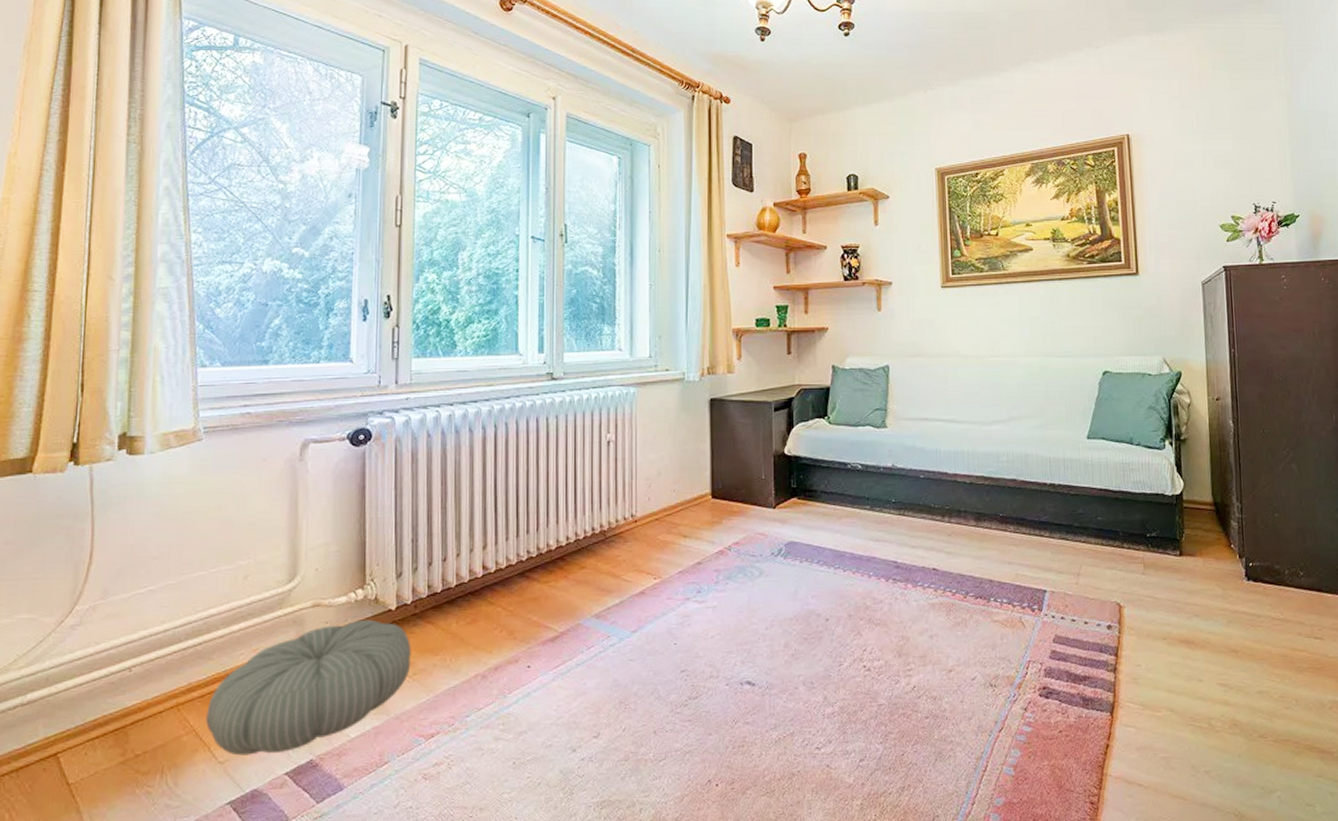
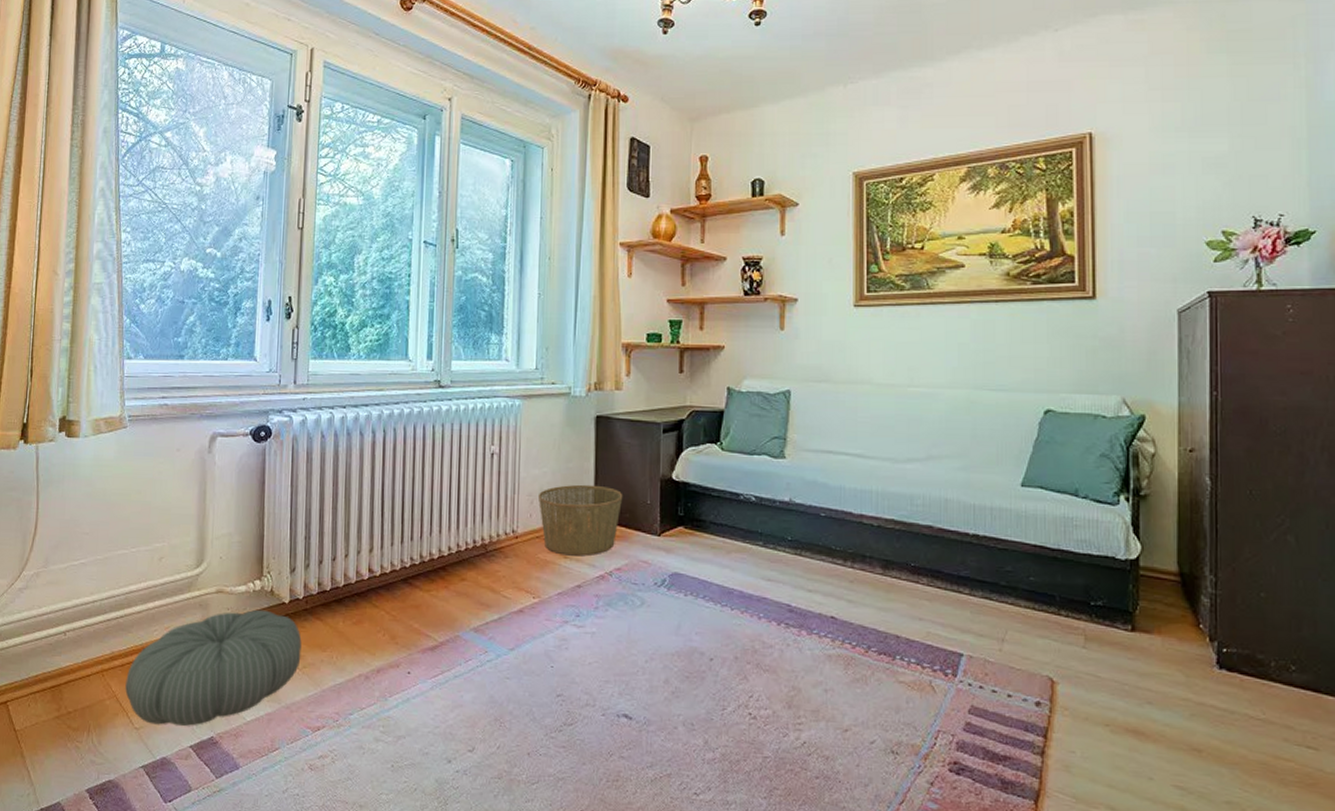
basket: none [655,465,739,535] -> present [537,484,623,556]

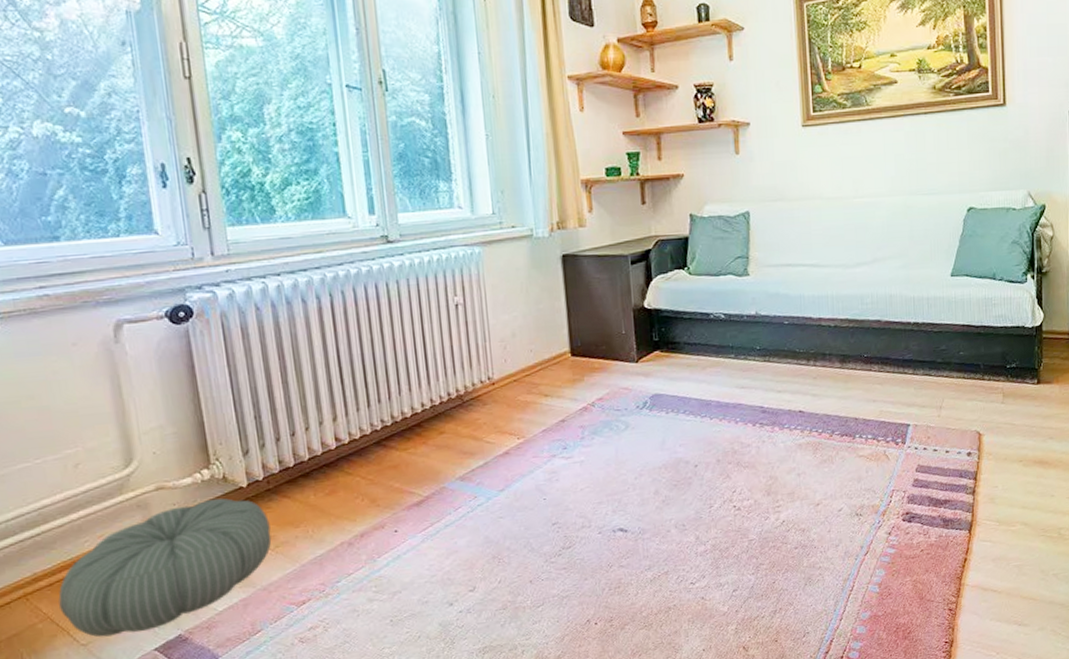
basket: present [537,484,623,556] -> none [510,322,598,394]

